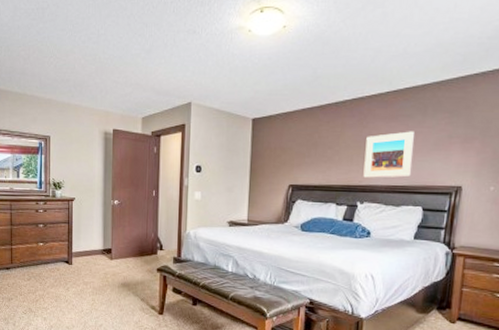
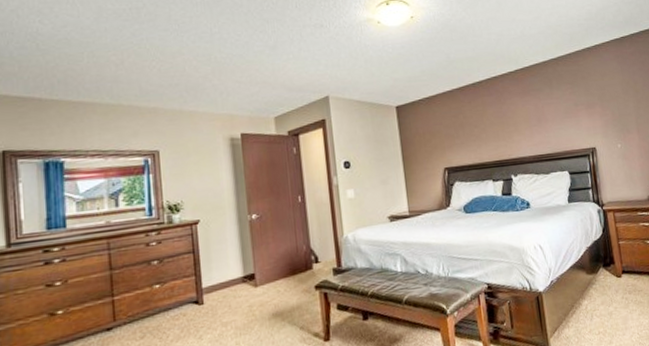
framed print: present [363,131,414,178] -> none [507,103,553,151]

